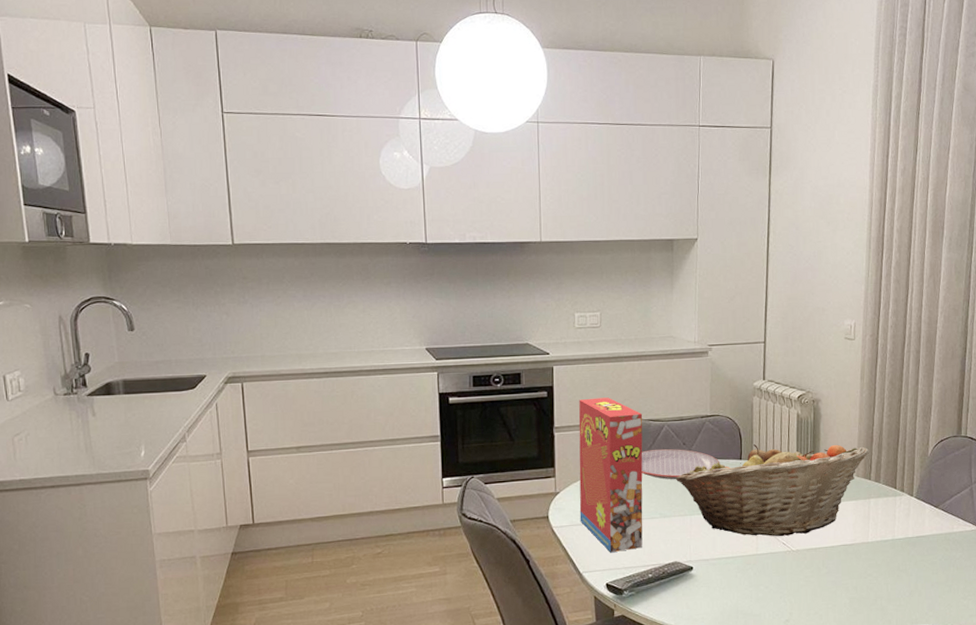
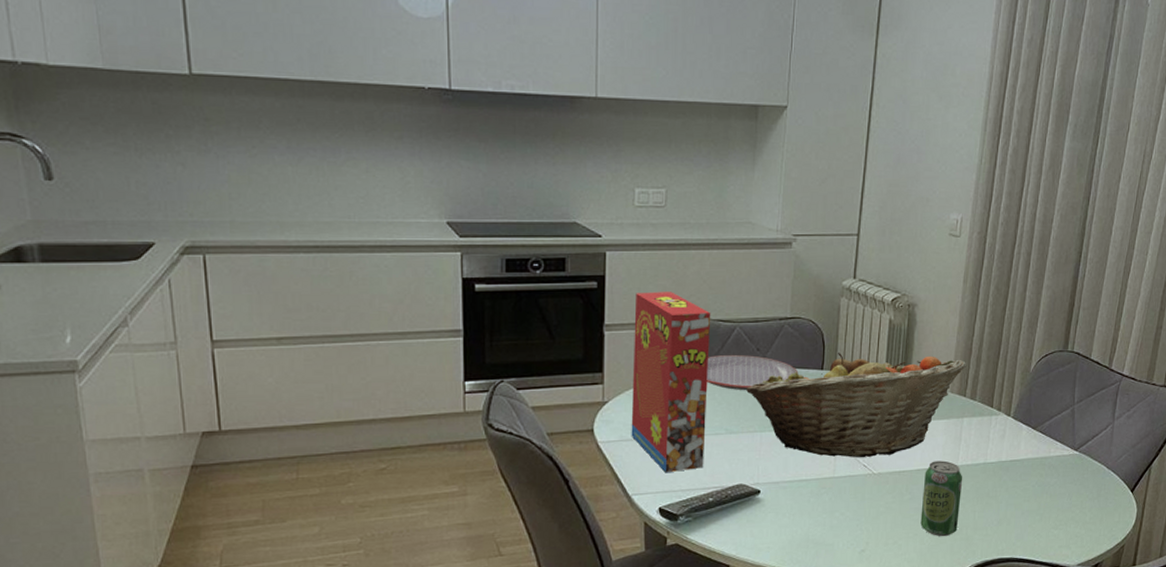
beverage can: none [837,538,874,608] -> present [920,460,962,537]

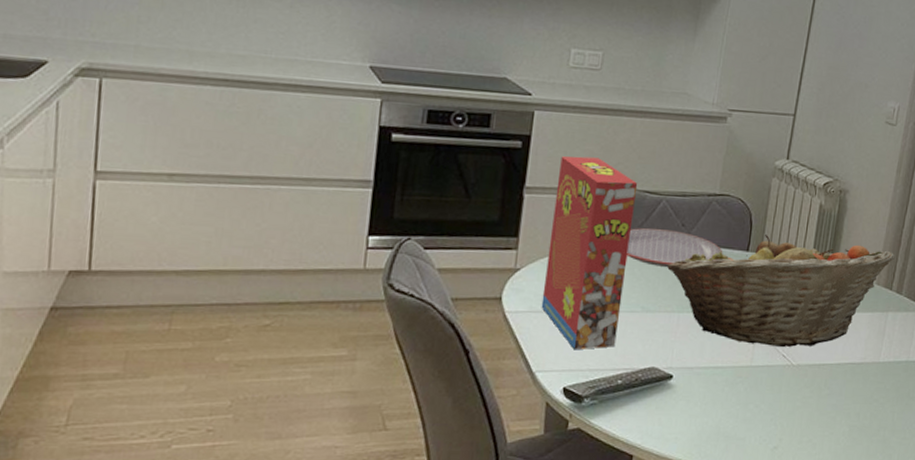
beverage can: present [920,460,962,537] -> none [837,355,883,438]

